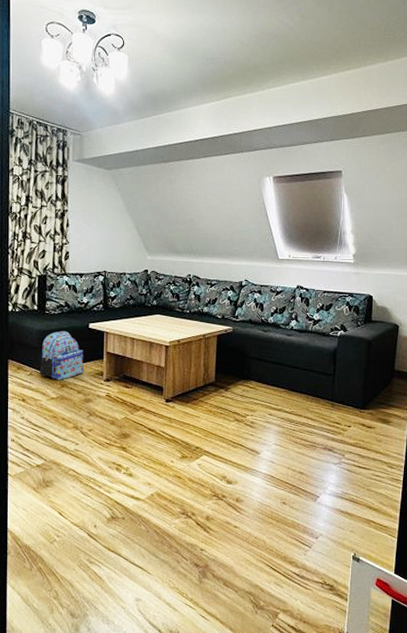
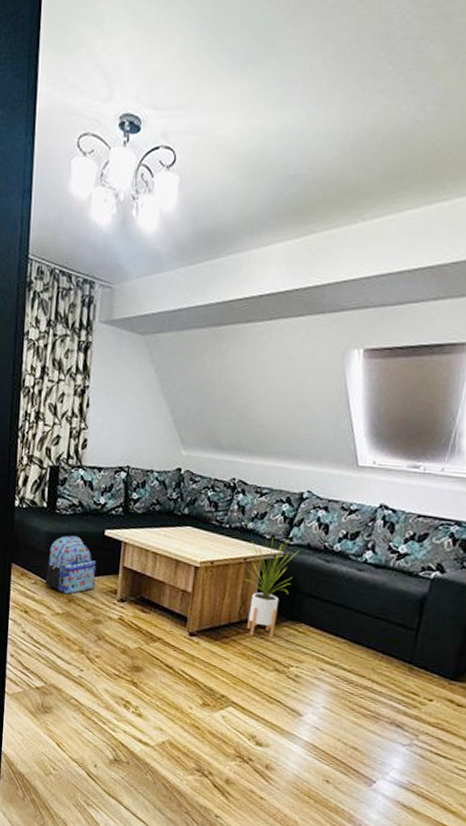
house plant: none [204,317,245,396] -> present [243,537,300,639]

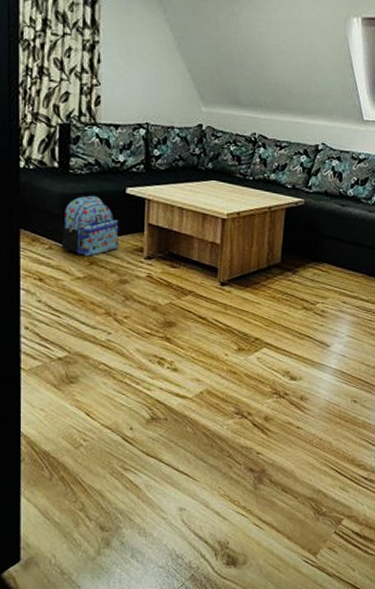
house plant: present [243,537,300,639] -> none [268,186,319,280]

